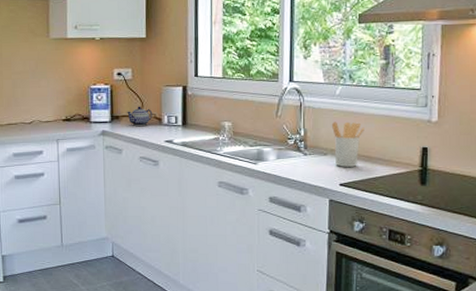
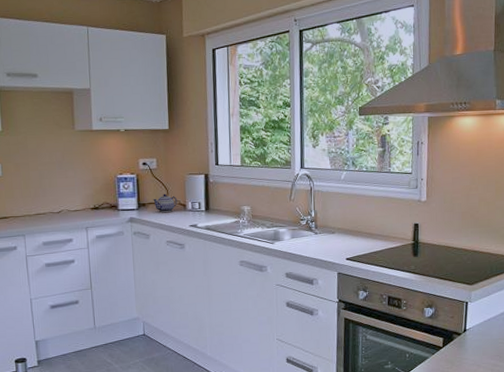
utensil holder: present [331,122,364,167] -> none [338,203,366,243]

